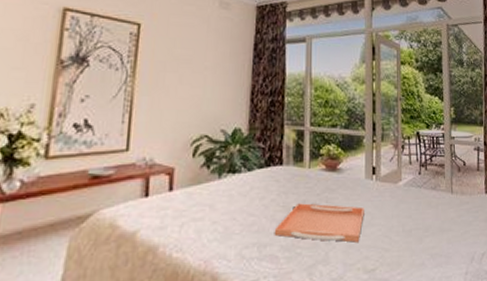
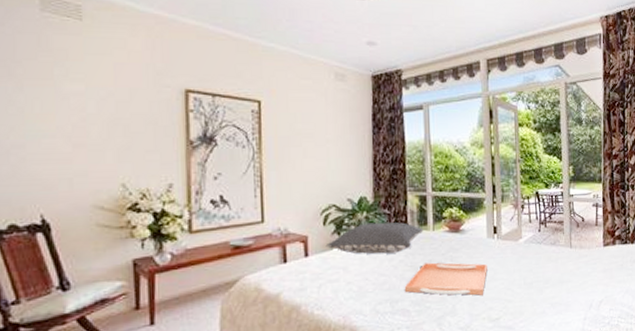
pillow: none [193,156,299,192] -> present [325,222,424,254]

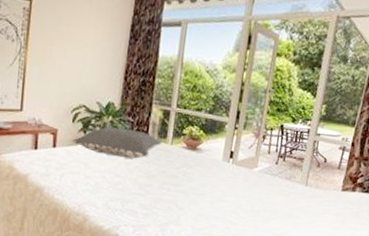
serving tray: present [404,262,487,296] -> none [135,173,218,212]

